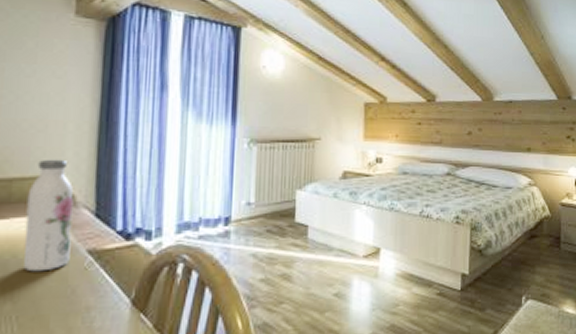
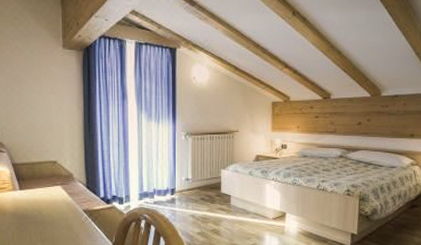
water bottle: present [23,159,74,272] -> none [44,149,73,223]

